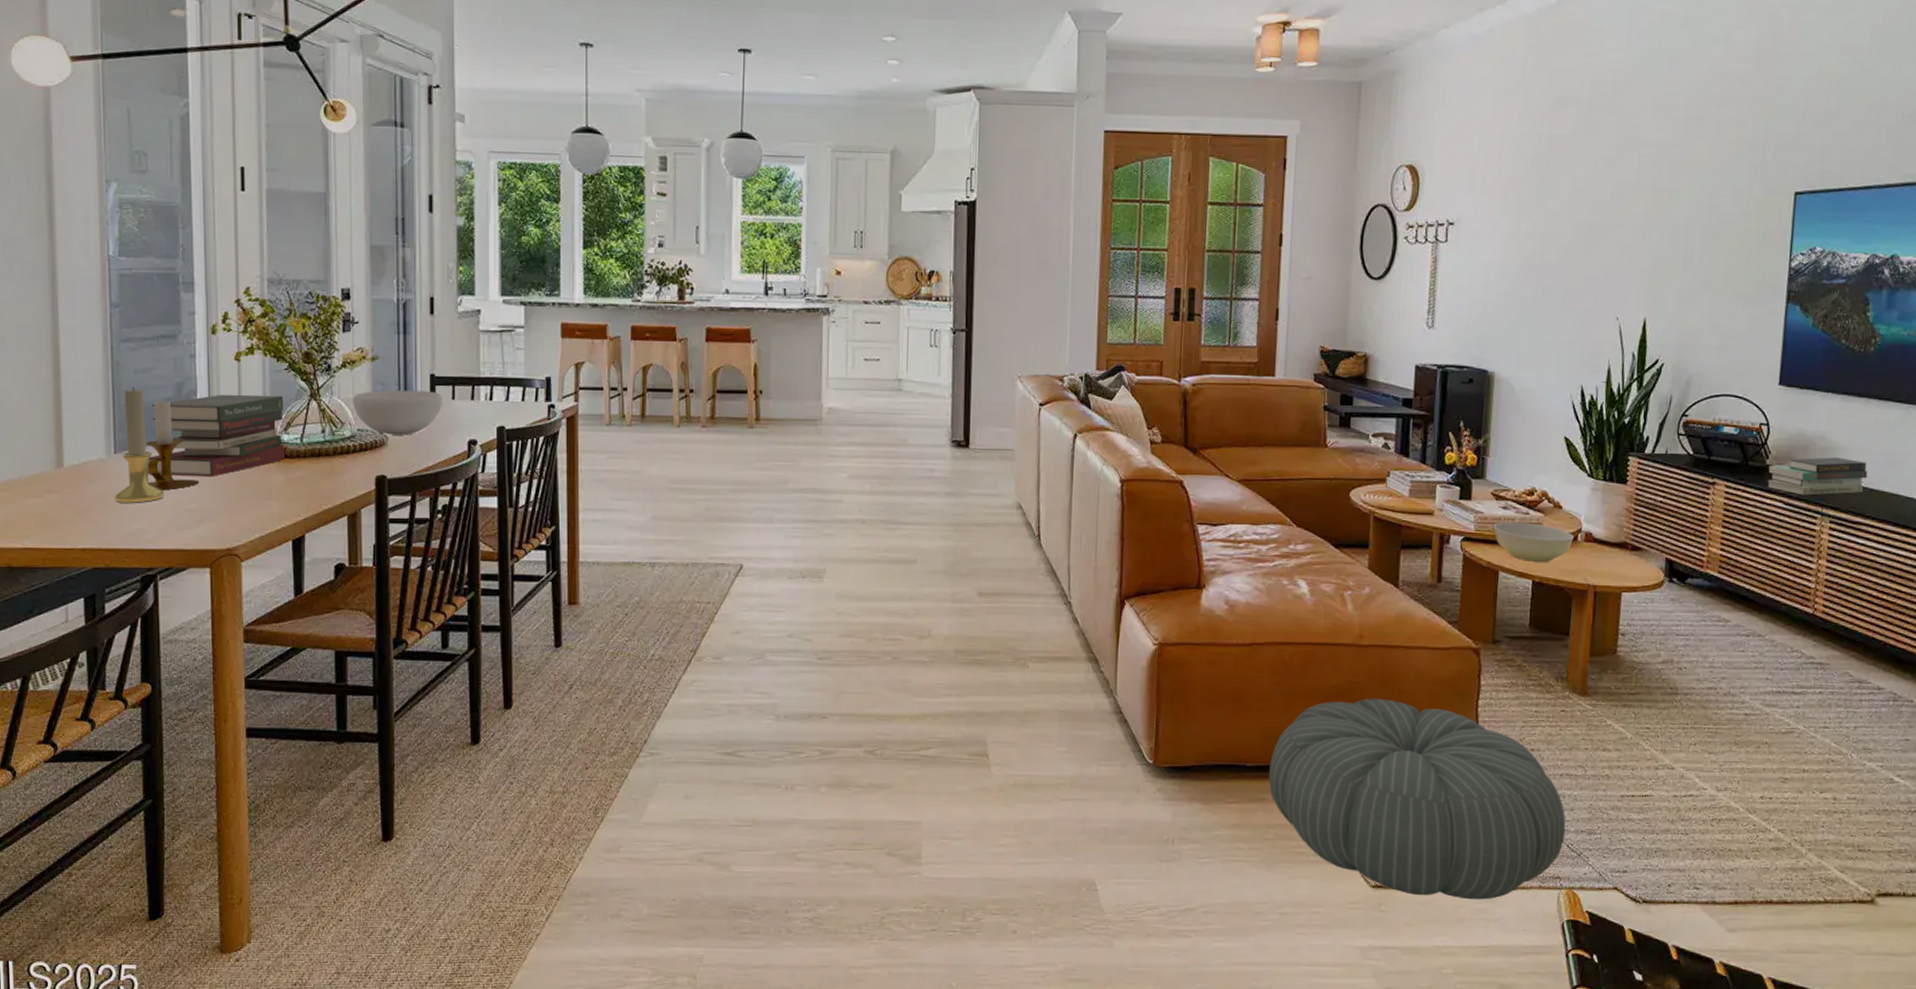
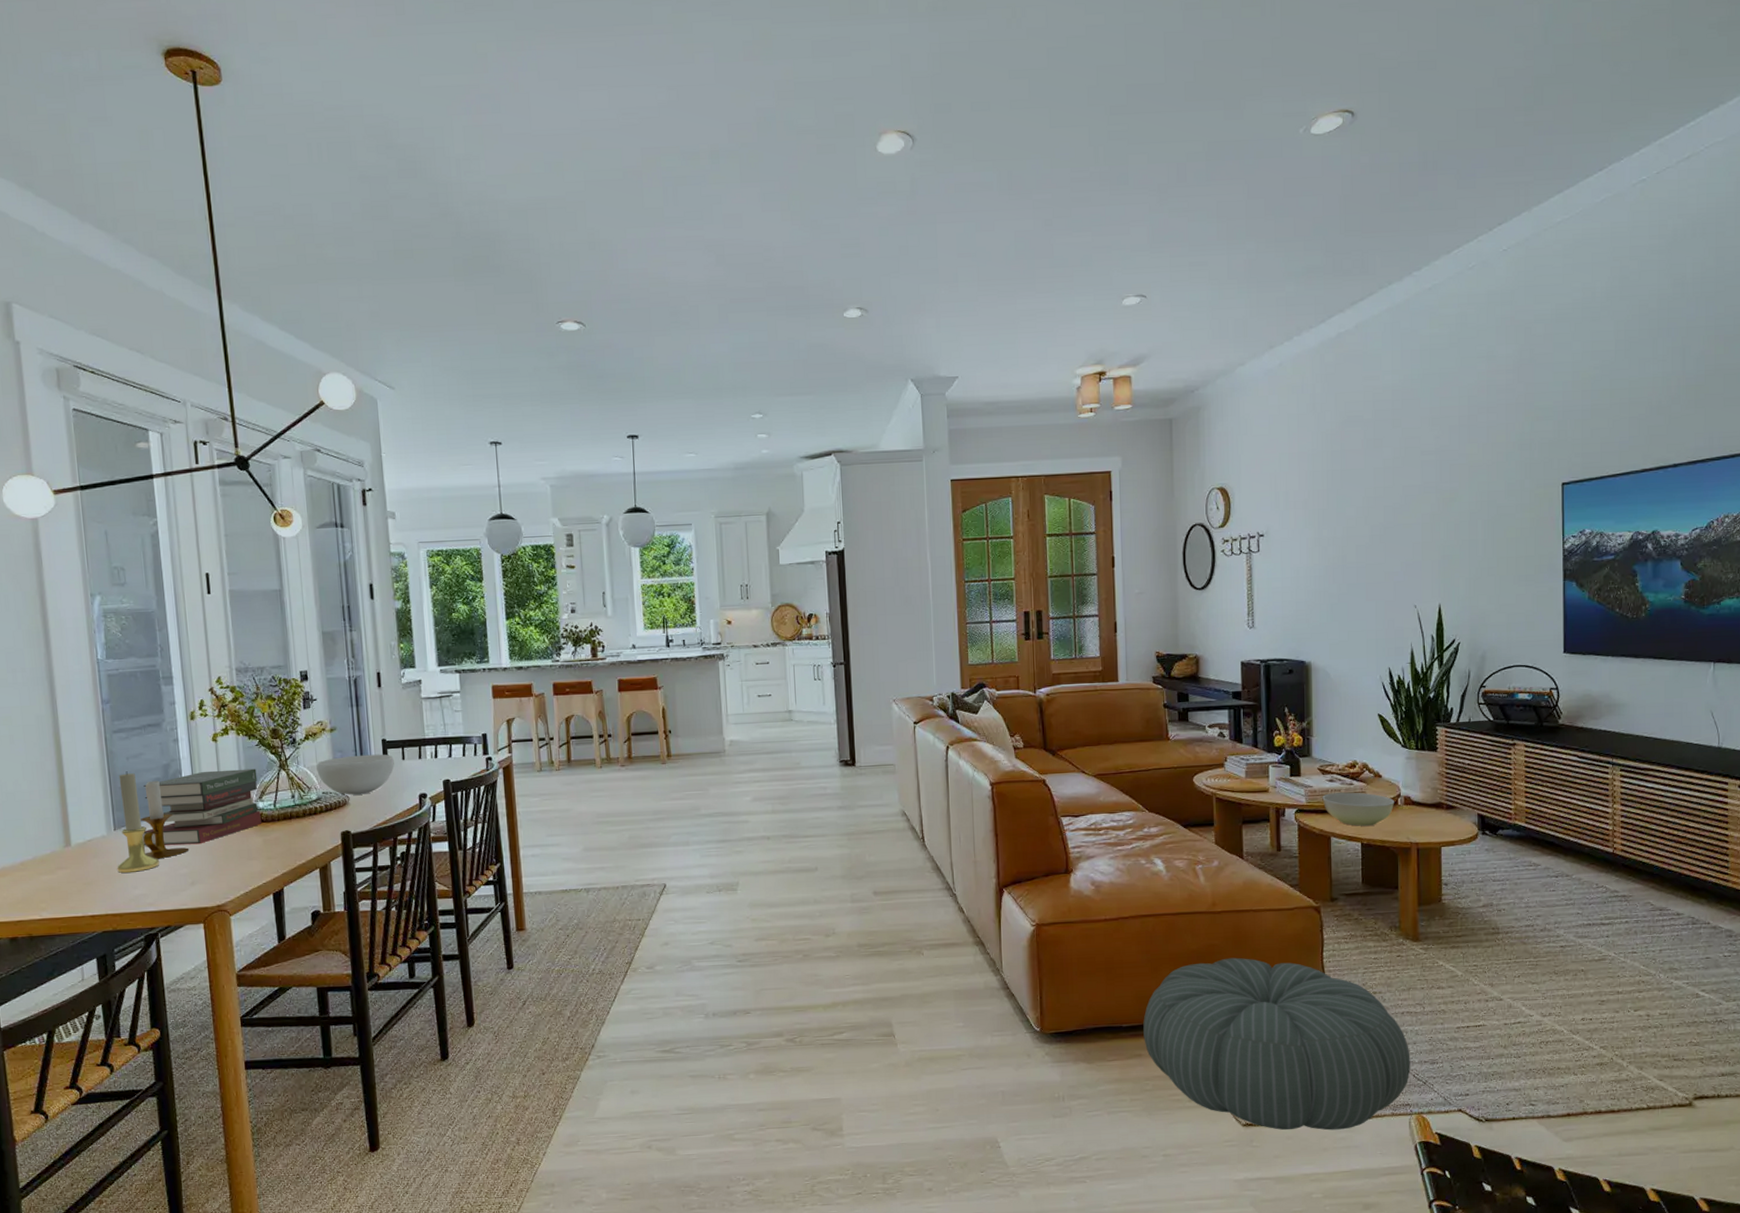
books: present [1767,457,1868,496] -> none [1561,712,1650,749]

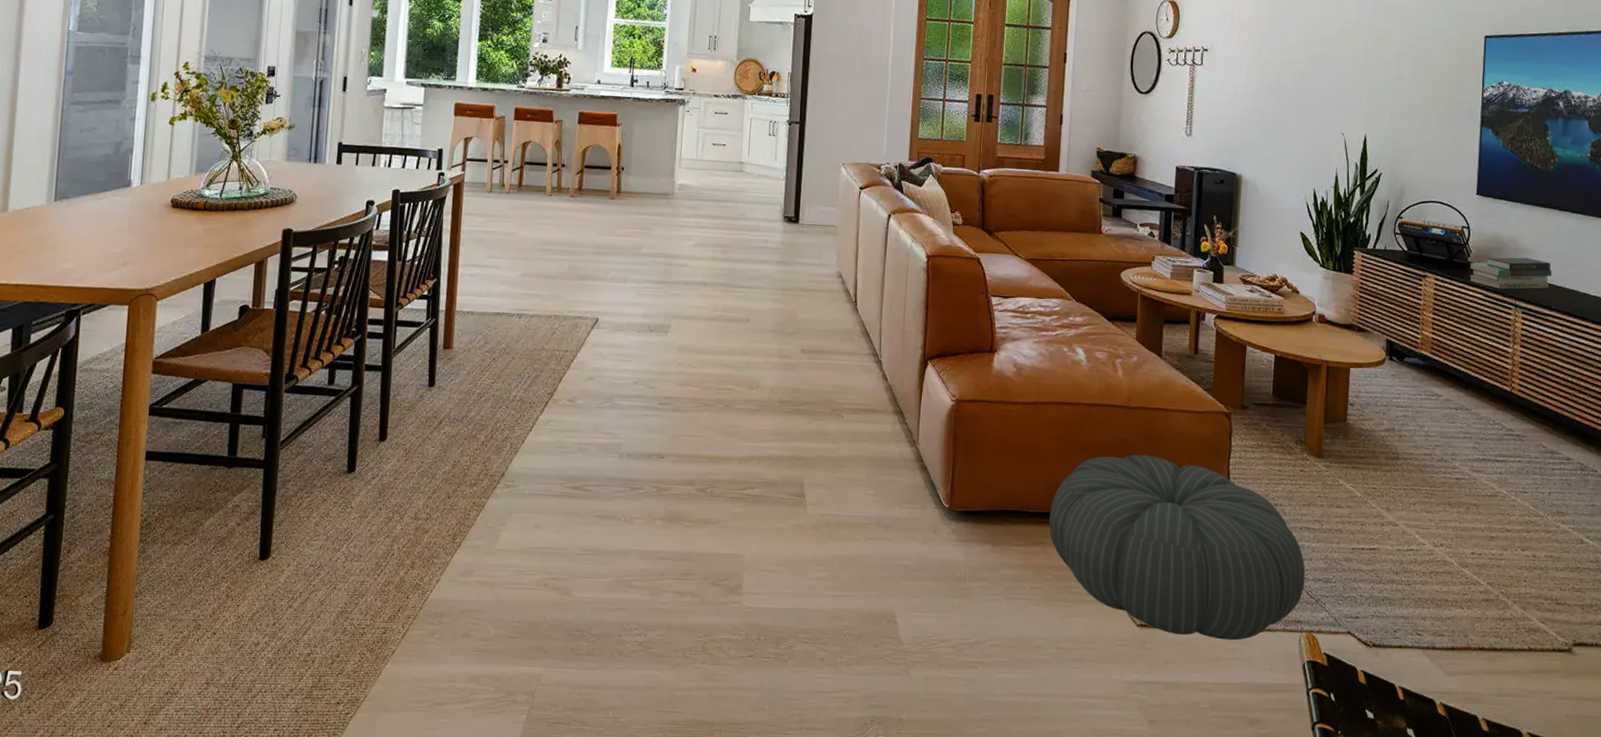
candle holder: present [117,771,160,873] -> none [50,144,95,246]
candlestick: present [141,780,189,859] -> none [81,156,127,235]
books: present [142,768,262,846] -> none [81,153,209,224]
decorative bowl: present [316,754,394,795] -> none [269,155,347,195]
bowl: present [1322,792,1395,826] -> none [1241,303,1310,339]
books: none [1561,712,1650,749] -> present [1469,257,1552,290]

